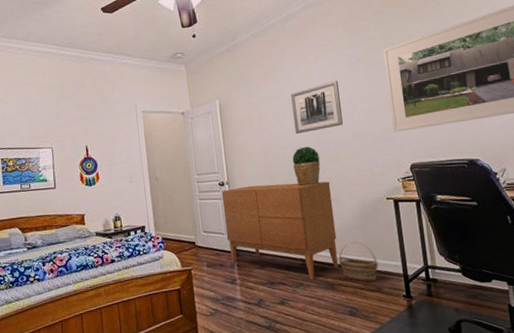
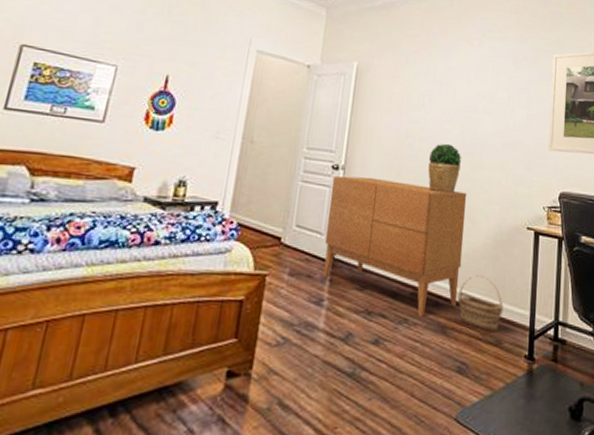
wall art: present [291,80,343,134] -> none [440,74,499,129]

